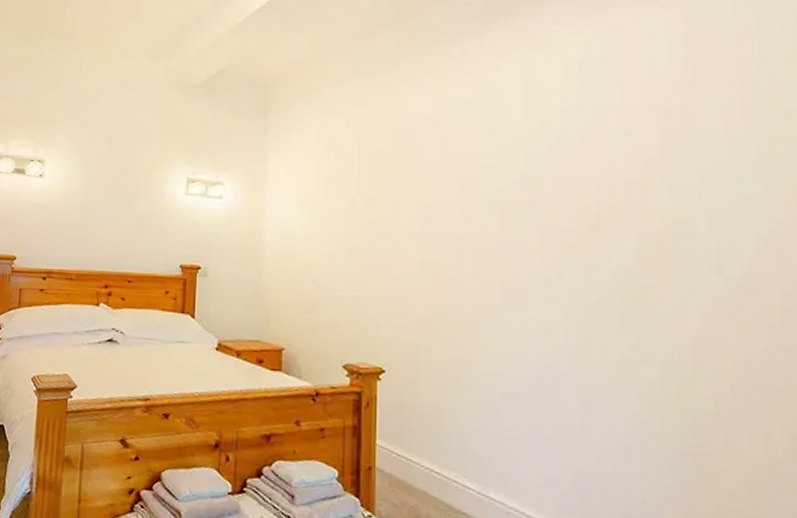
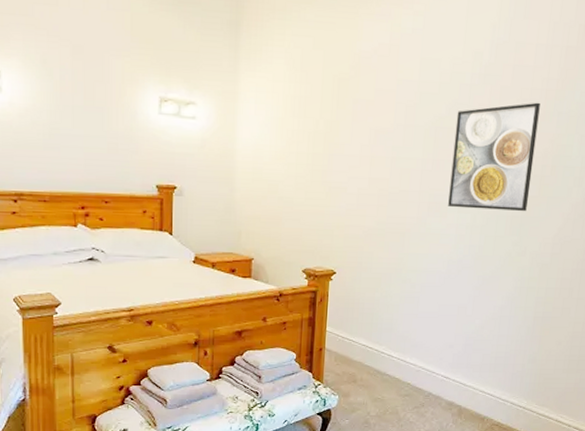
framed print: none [526,172,644,304] -> present [448,102,540,211]

